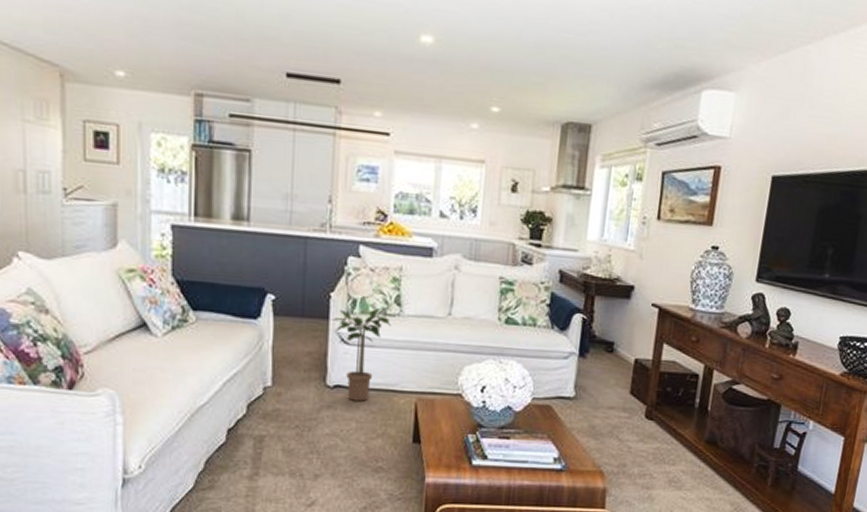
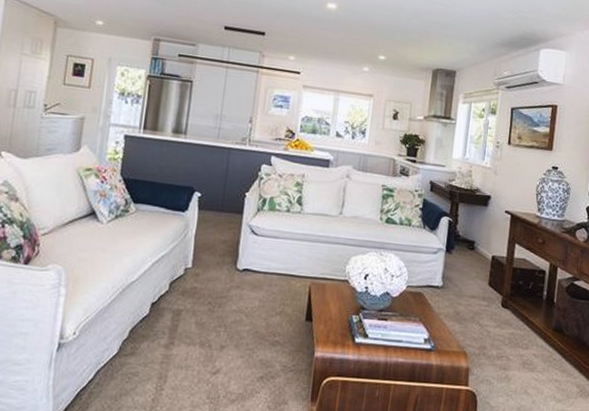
potted plant: present [332,306,396,402] -> none [245,205,297,284]

